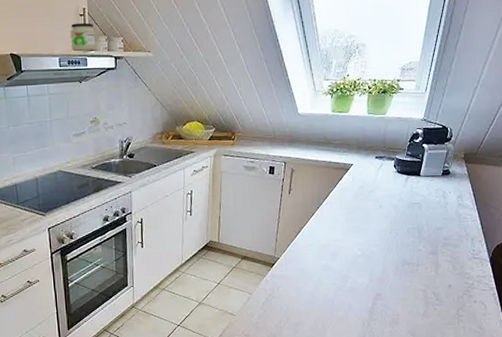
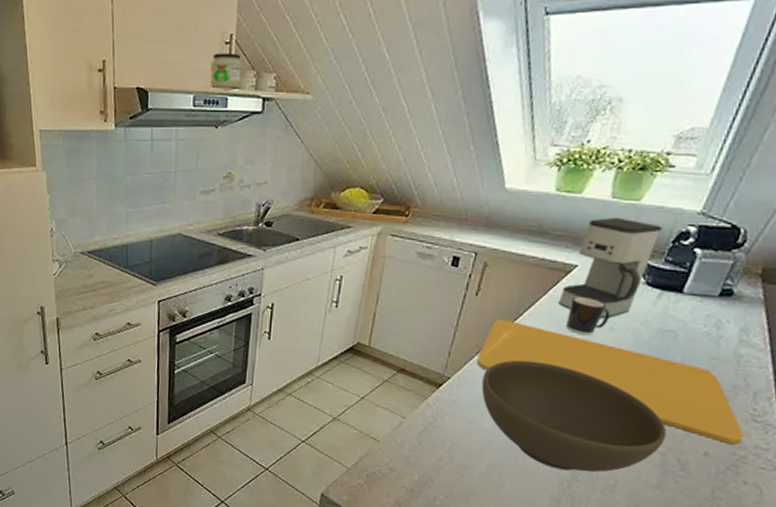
cutting board: none [295,209,470,276] -> present [476,319,743,444]
bowl: none [301,237,425,314] -> present [481,359,667,473]
coffee maker: none [344,127,402,201] -> present [558,217,663,319]
mug: none [351,186,378,214] -> present [566,297,610,336]

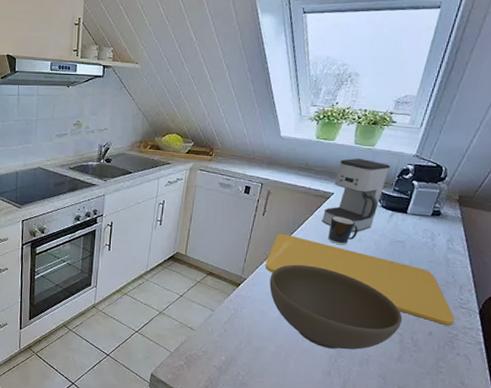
jar: present [211,53,242,89] -> none [64,31,87,59]

